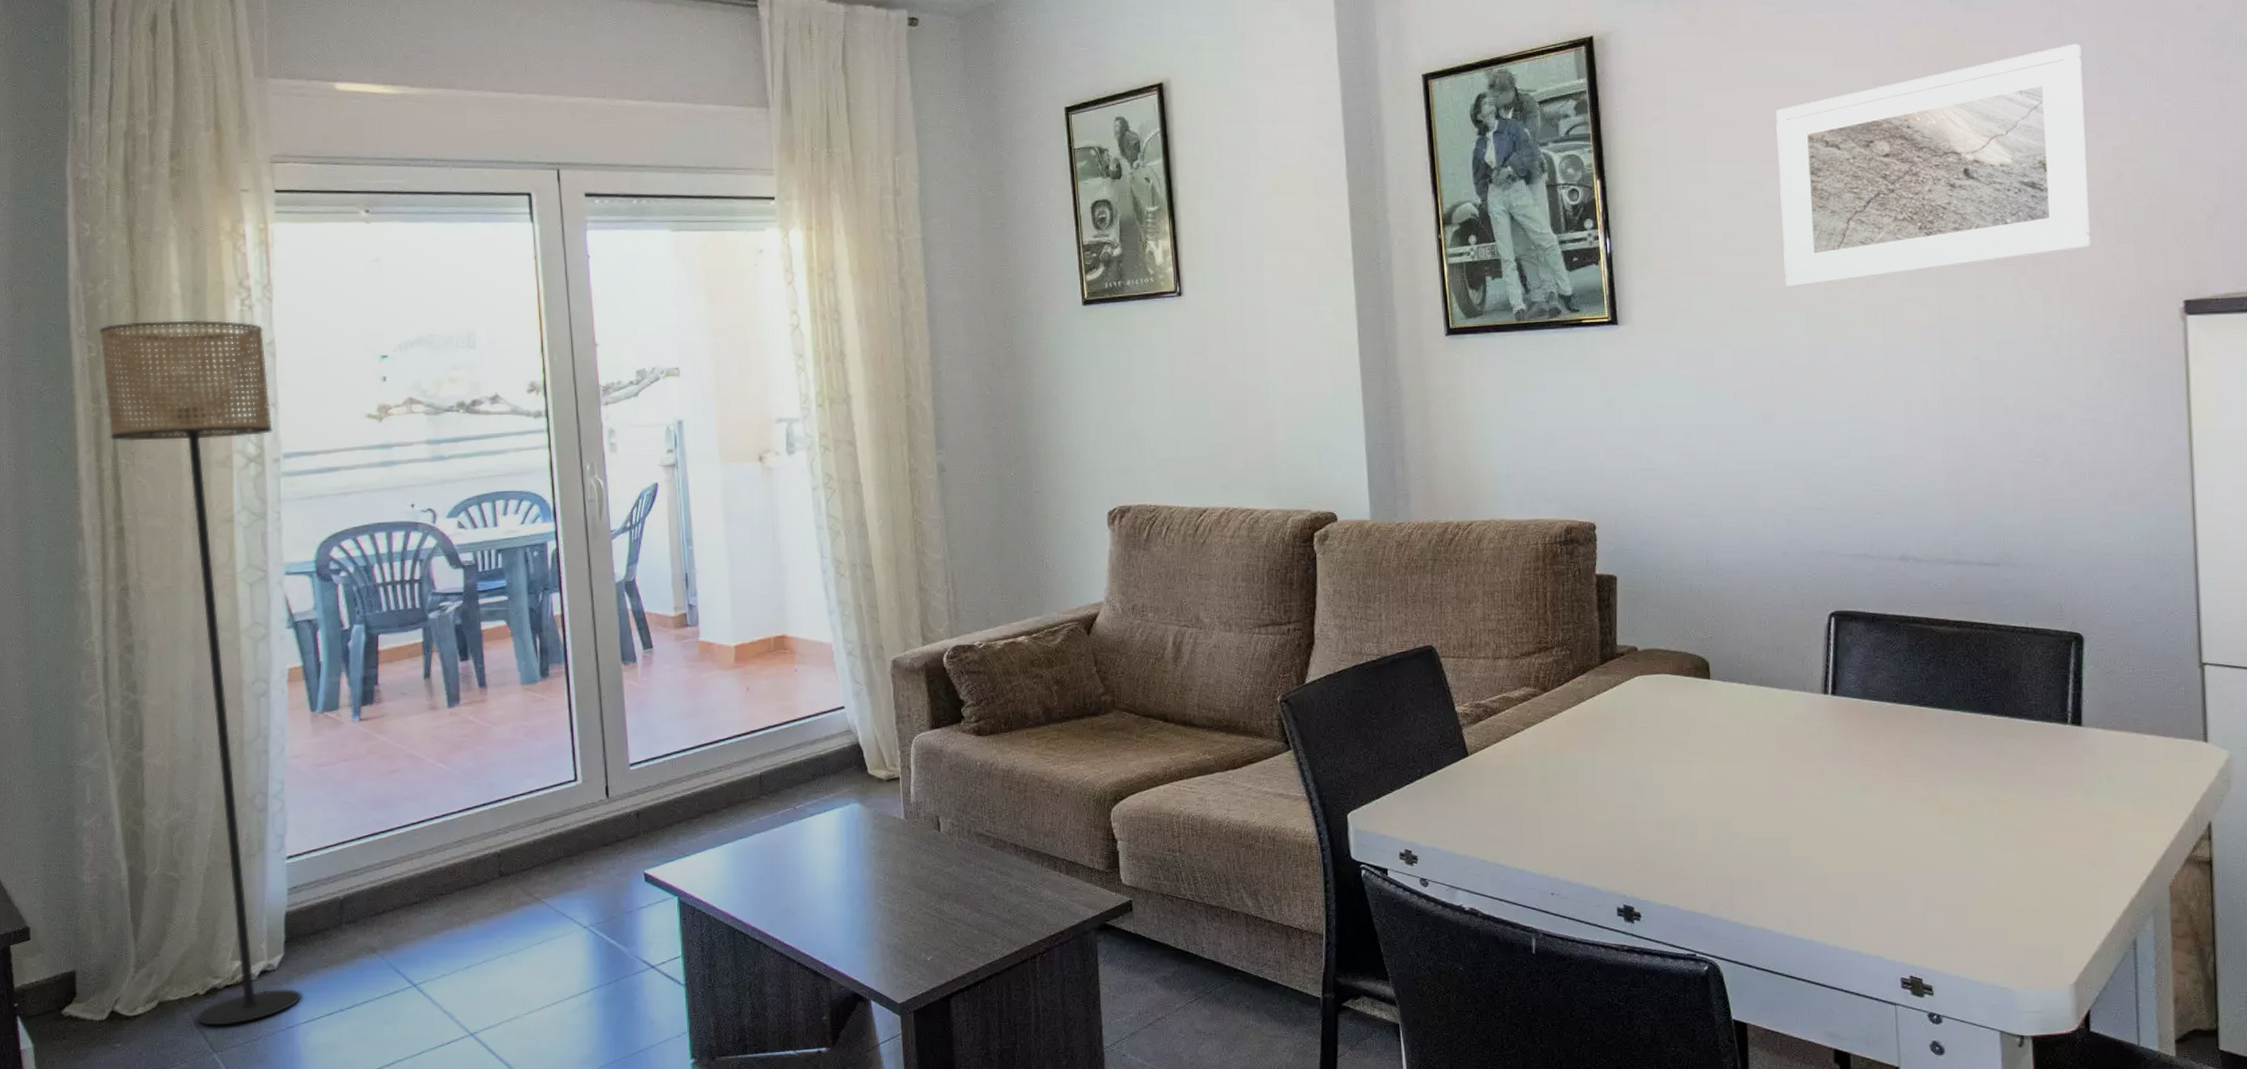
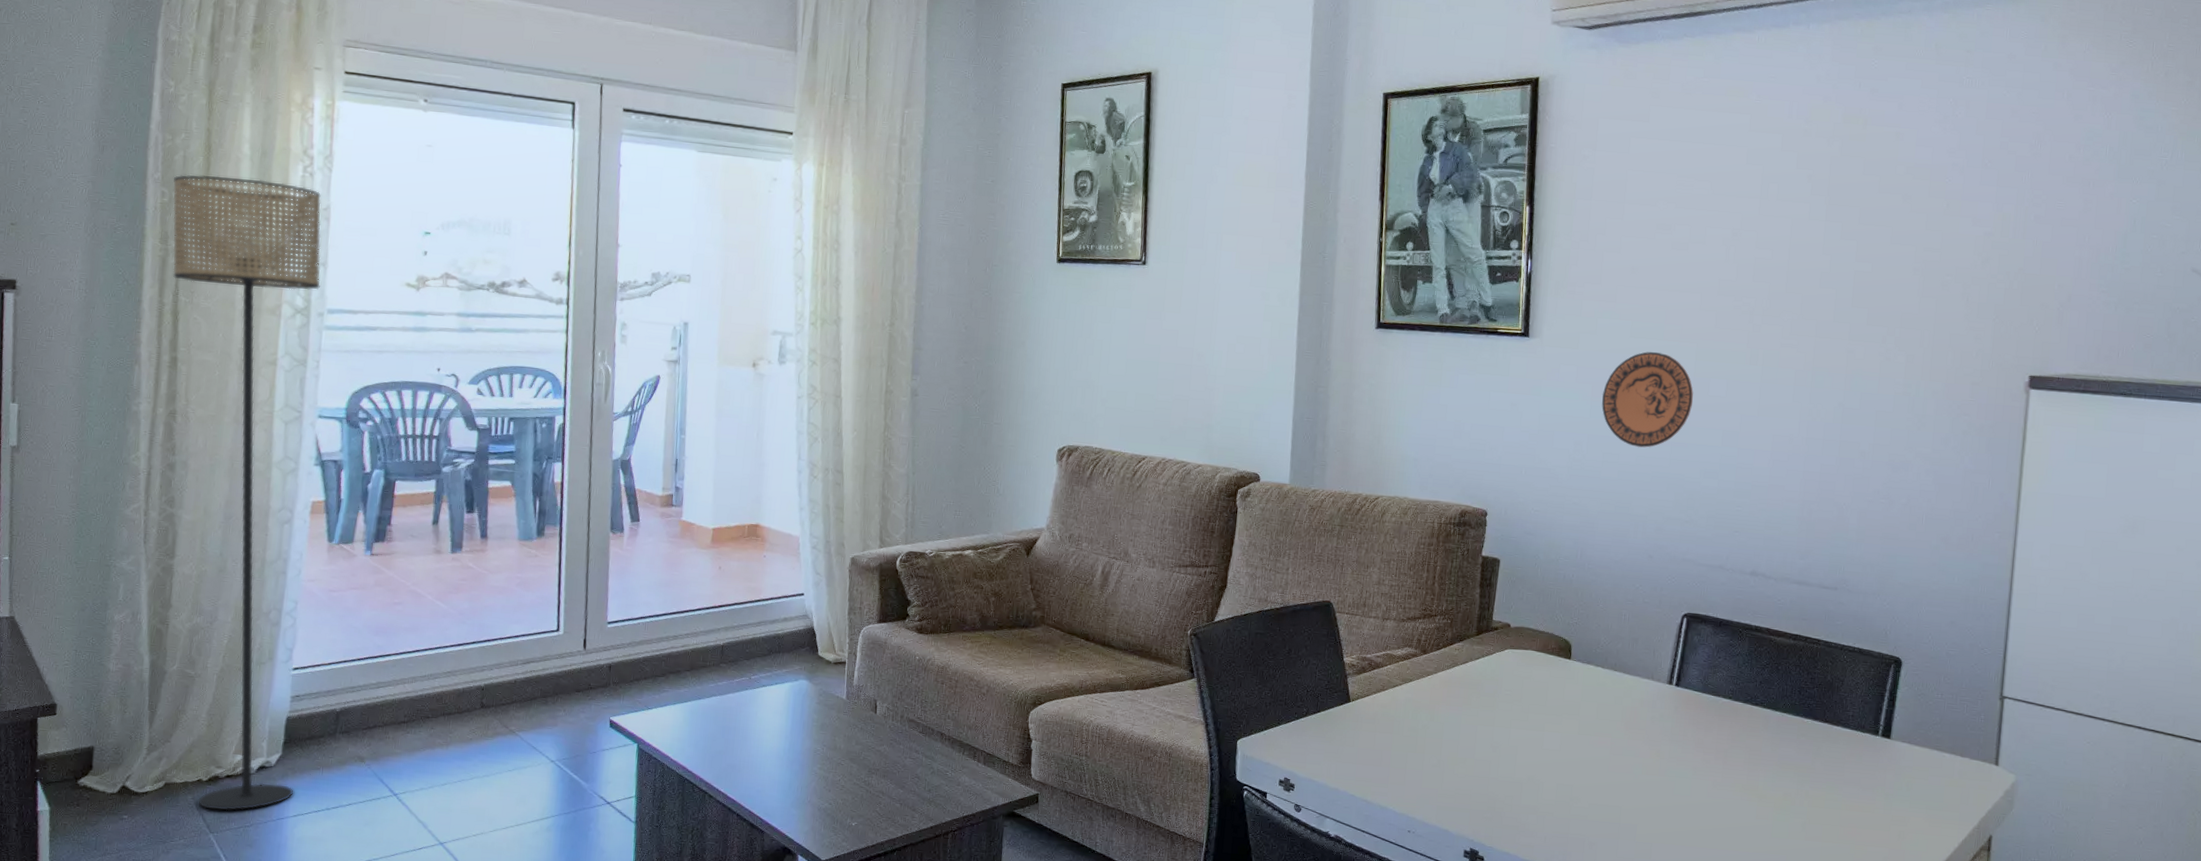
decorative plate: none [1708,324,1810,432] -> present [1602,351,1694,448]
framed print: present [1776,43,2091,288] -> none [1681,136,1969,323]

